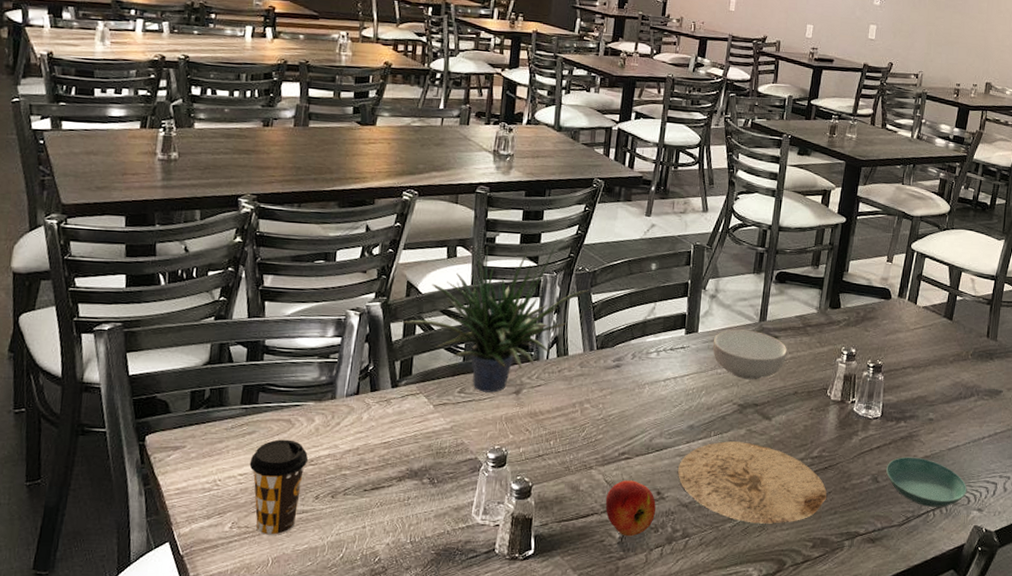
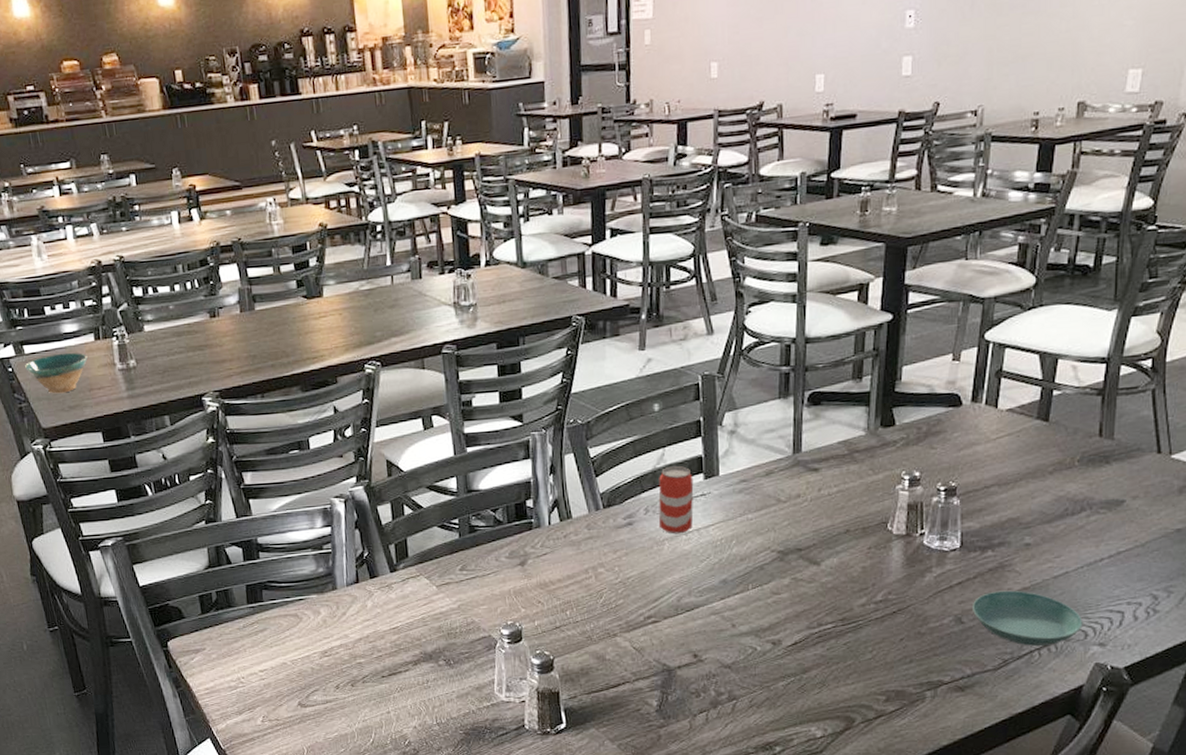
bowl: none [58,134,129,173] -> present [25,352,88,394]
coffee cup: present [249,439,309,535] -> none [267,633,322,726]
potted plant: present [403,238,588,393] -> none [390,391,584,567]
apple: present [605,480,656,537] -> none [636,645,694,704]
beverage can: none [642,319,677,380] -> present [658,465,694,535]
plate: present [678,441,827,524] -> none [715,592,898,680]
cereal bowl: present [713,329,787,380] -> none [738,465,831,523]

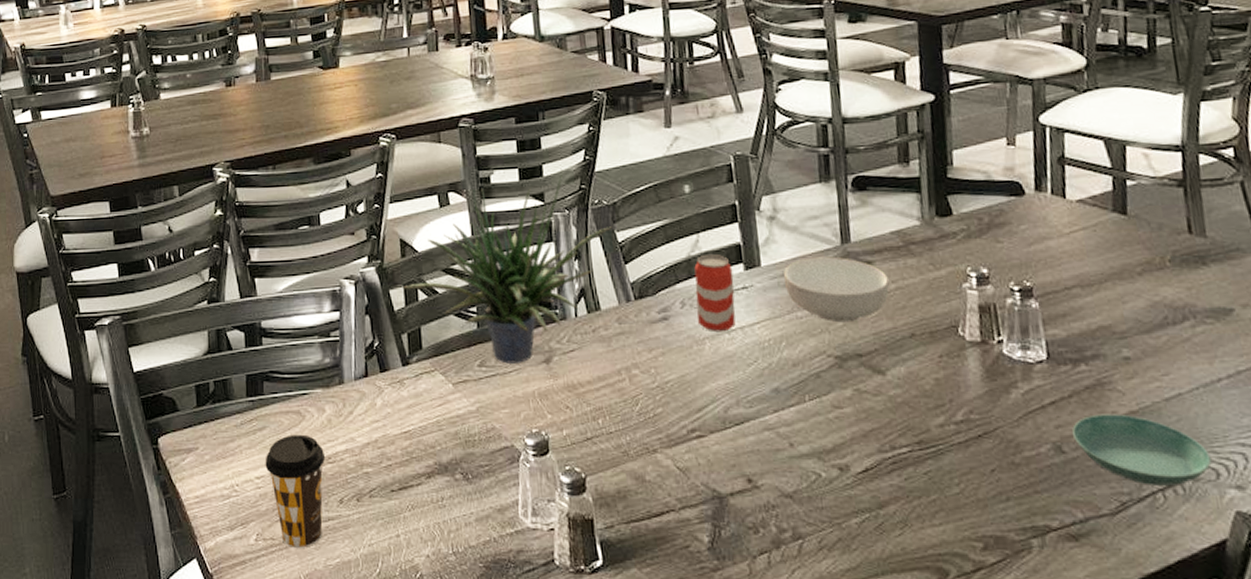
bowl: present [25,352,88,394] -> none [40,119,102,161]
coffee cup: none [267,633,322,726] -> present [265,434,326,548]
potted plant: none [390,391,584,567] -> present [403,169,611,364]
cereal bowl: none [738,465,831,523] -> present [783,256,889,323]

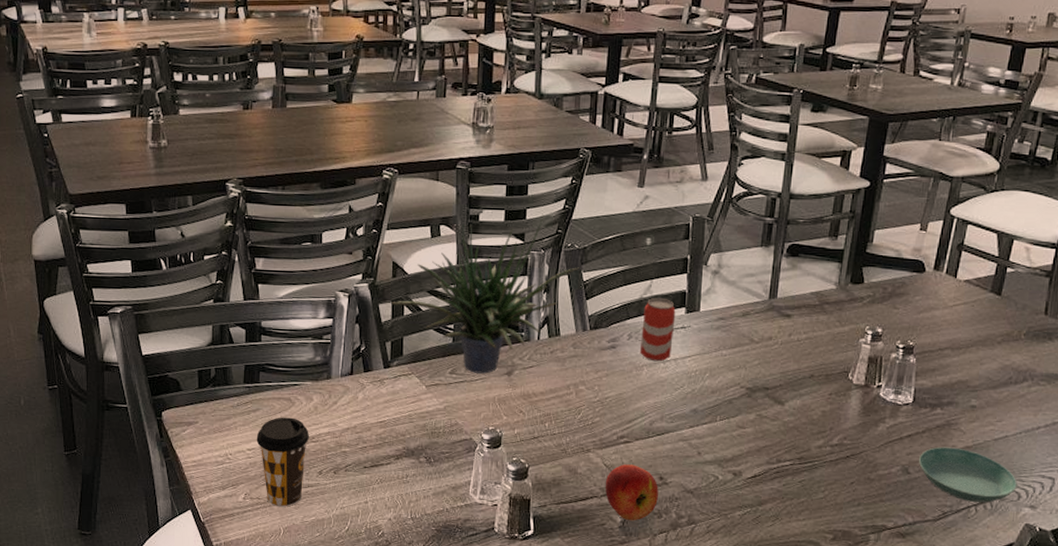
apple: none [681,465,751,540] -> present [605,464,658,521]
cereal bowl: present [783,256,889,323] -> none [716,307,801,362]

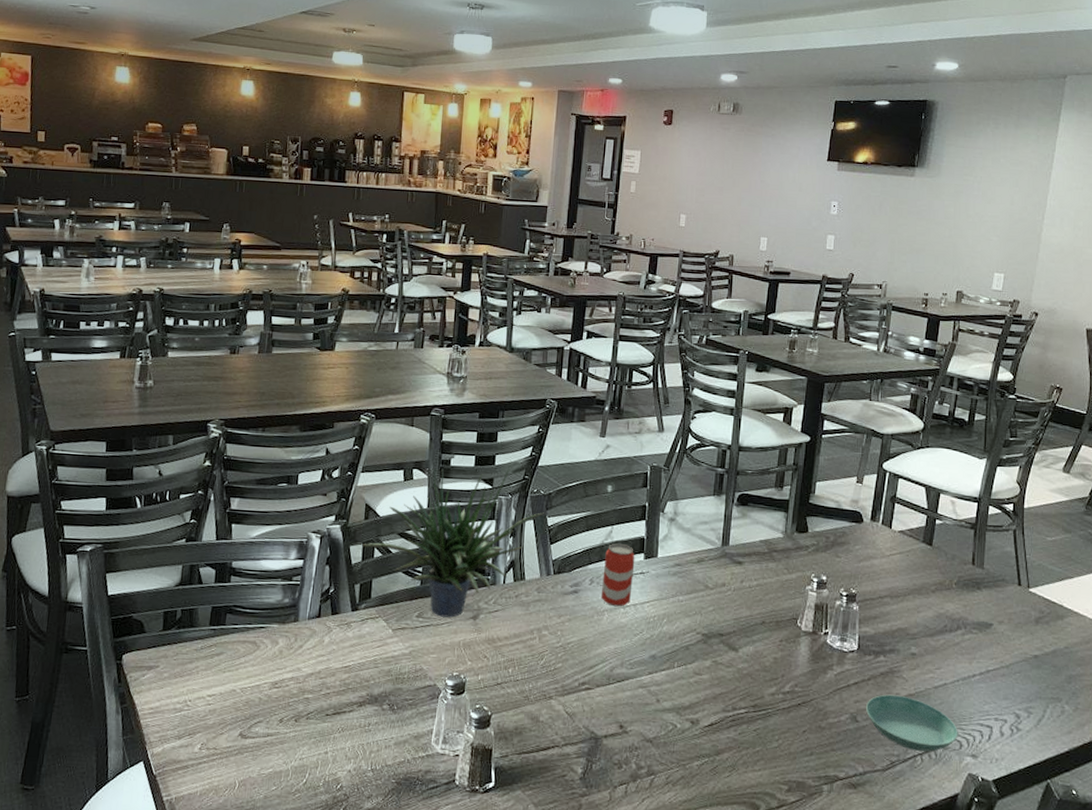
coffee cup: present [256,417,310,507] -> none [217,661,273,758]
apple: present [605,464,658,521] -> none [566,712,619,772]

